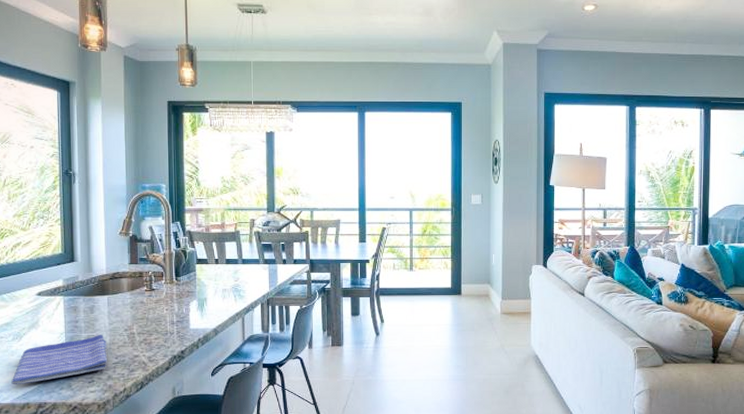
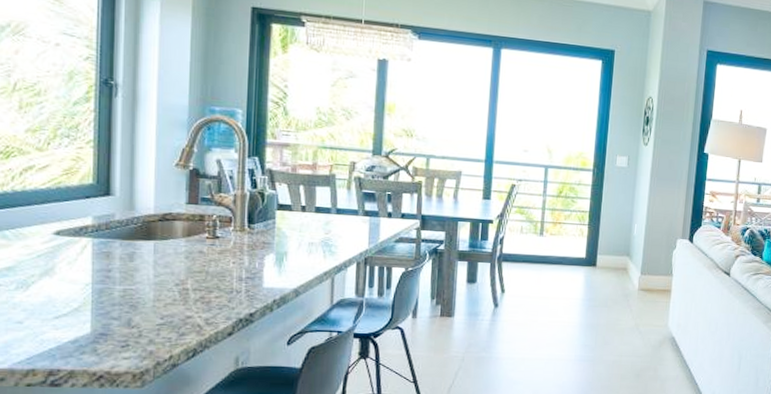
dish towel: present [11,334,107,385] -> none [11,288,149,347]

